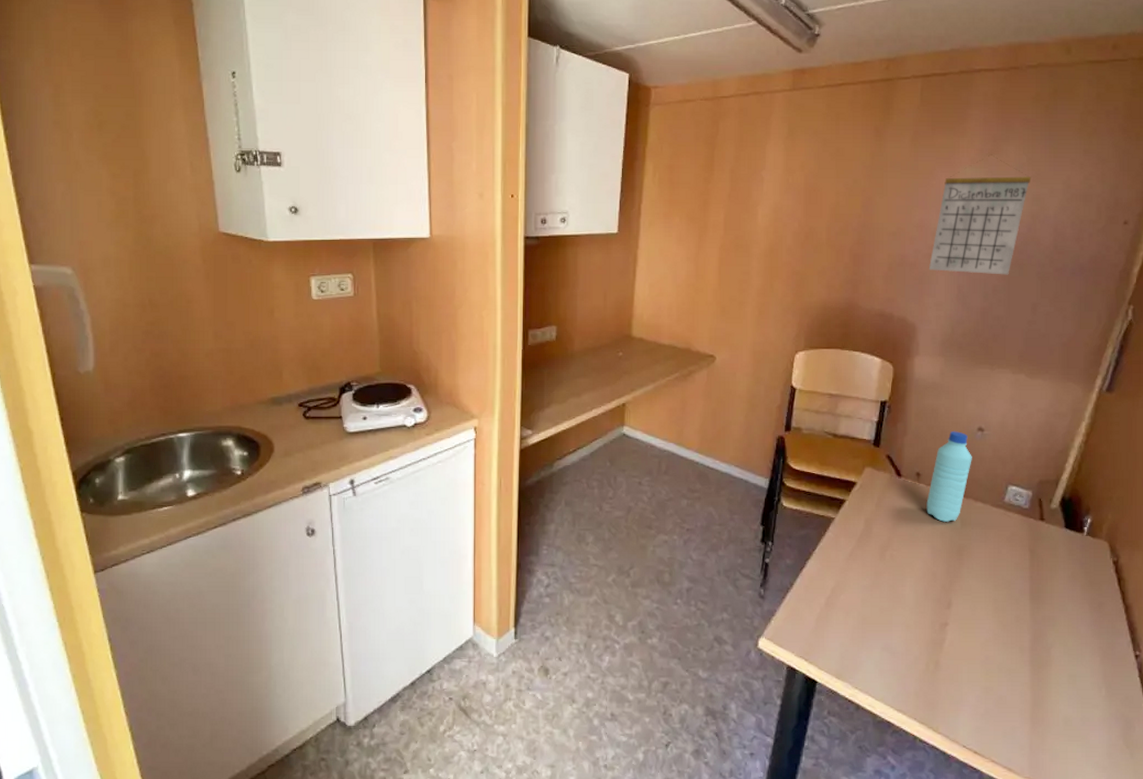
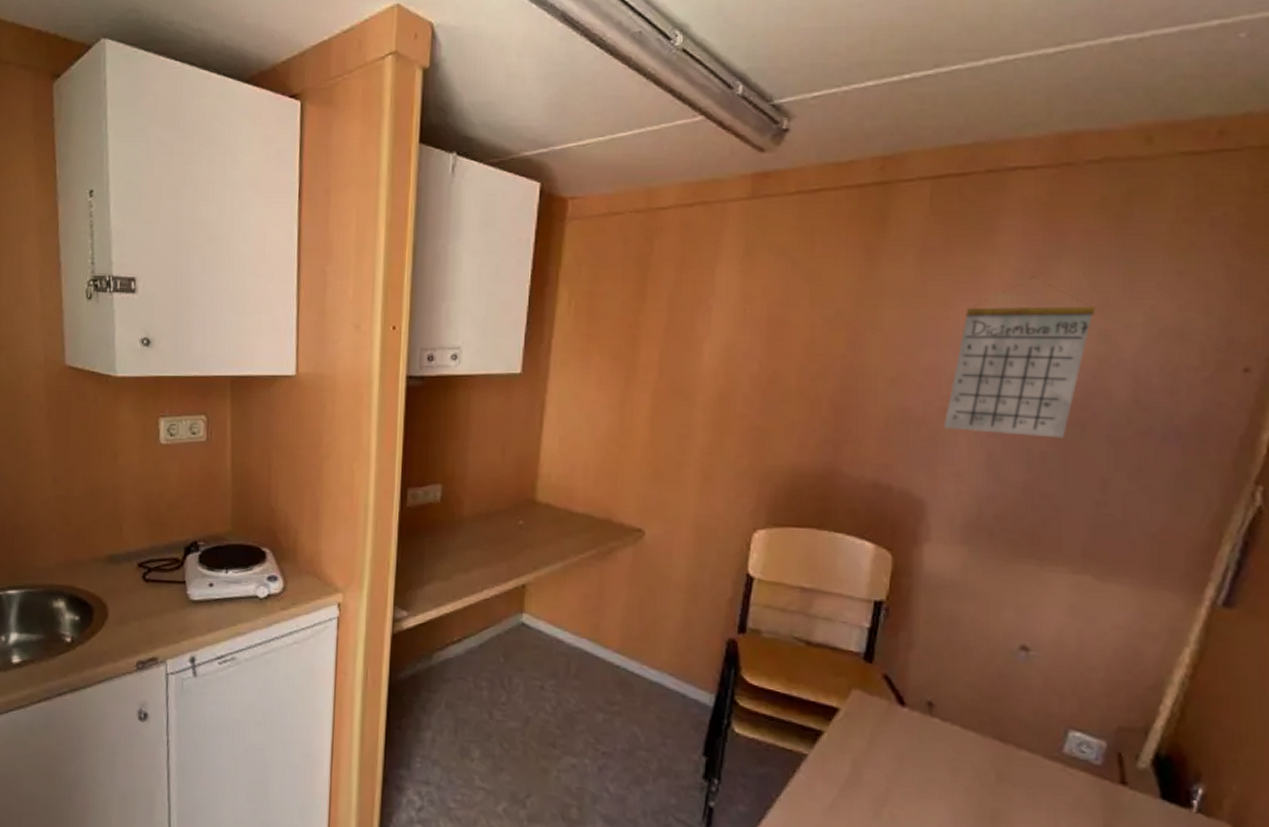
water bottle: present [926,431,972,522] -> none [943,648,1012,775]

